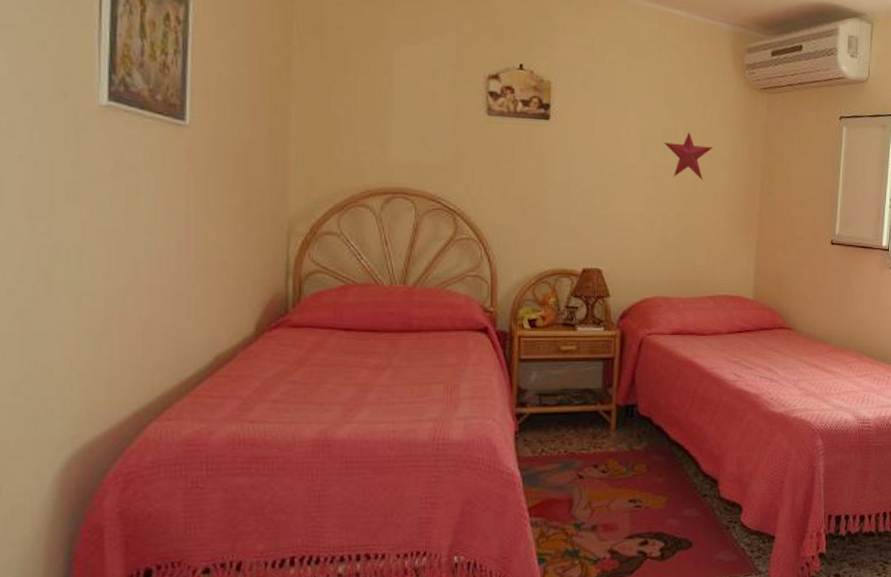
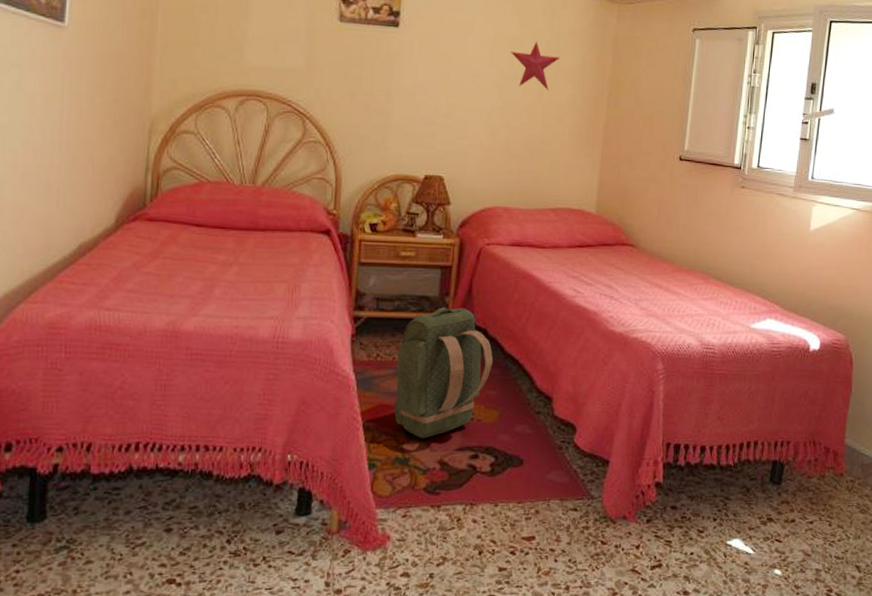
backpack: none [561,398,658,530] -> present [393,307,493,439]

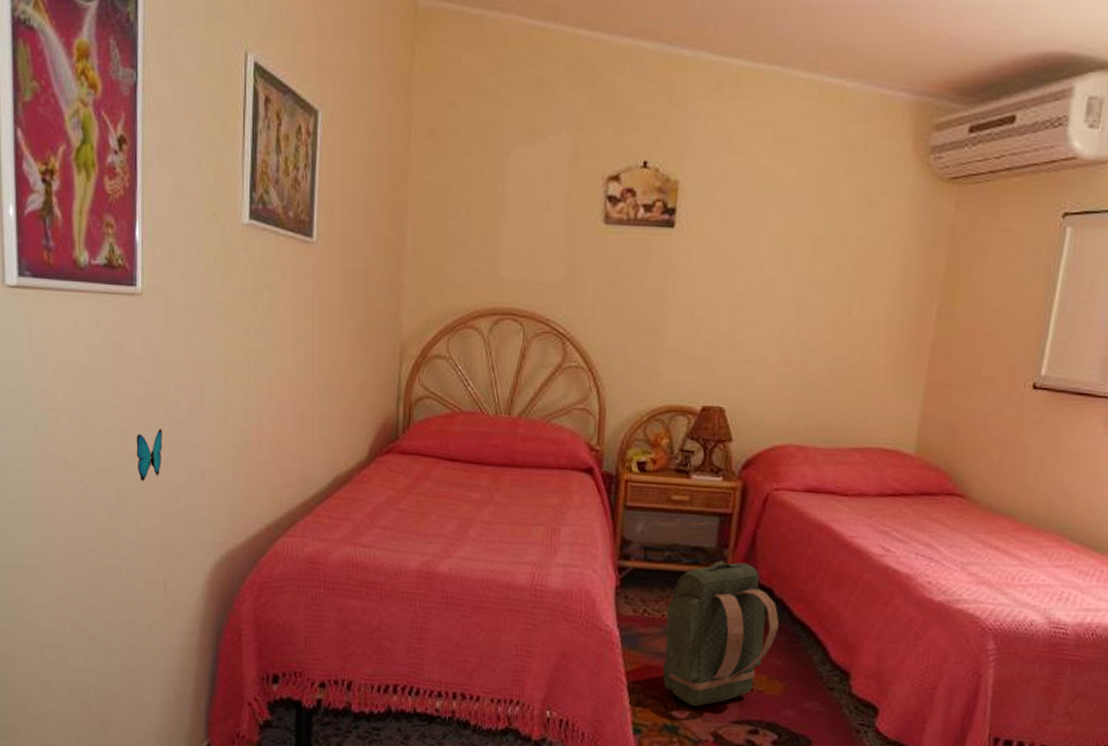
decorative star: present [511,42,560,90] -> none [812,239,876,300]

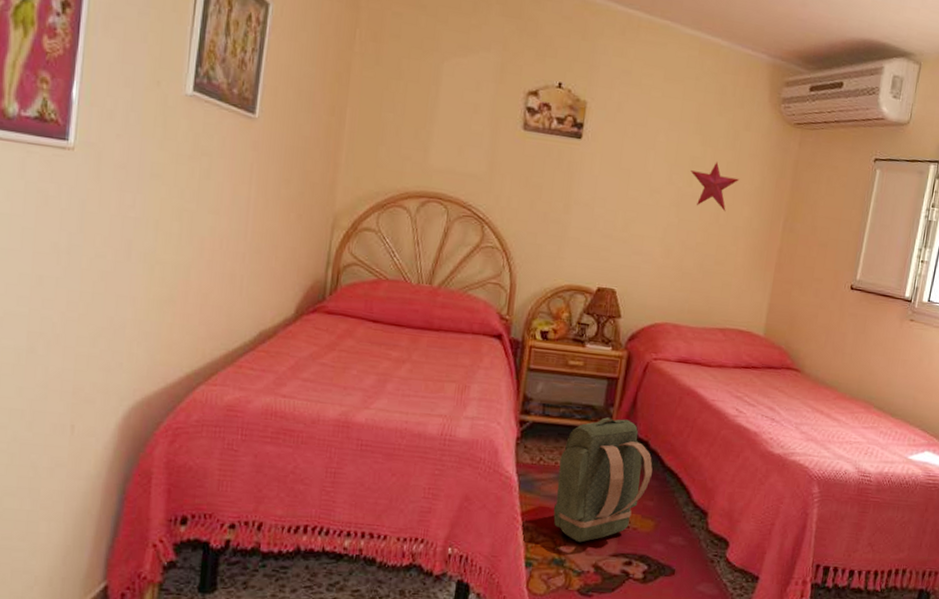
decorative butterfly: present [136,429,163,481] -> none [52,278,84,327]
decorative star: none [812,239,876,300] -> present [690,162,739,211]

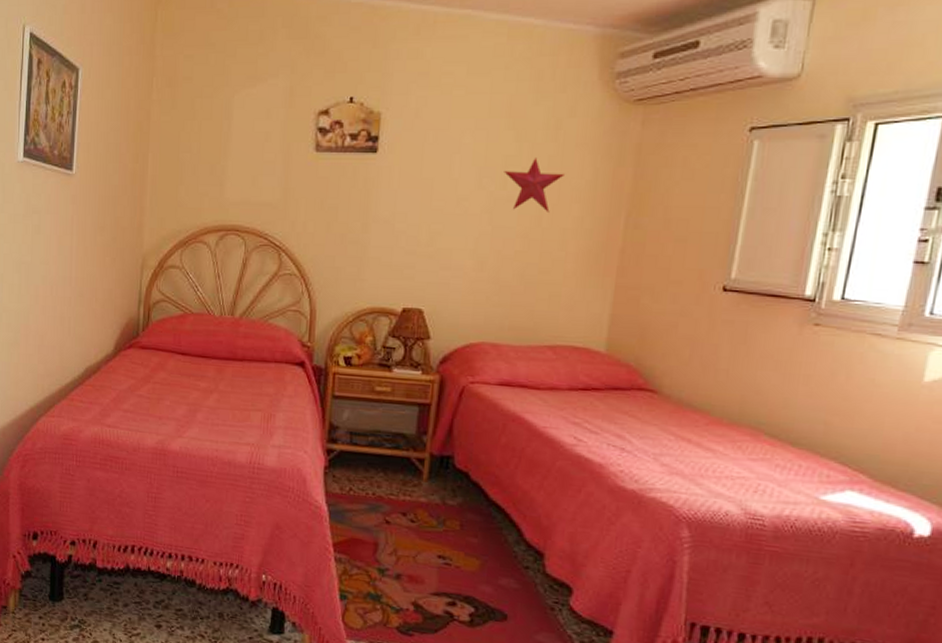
backpack: present [553,417,653,543] -> none [366,446,475,578]

